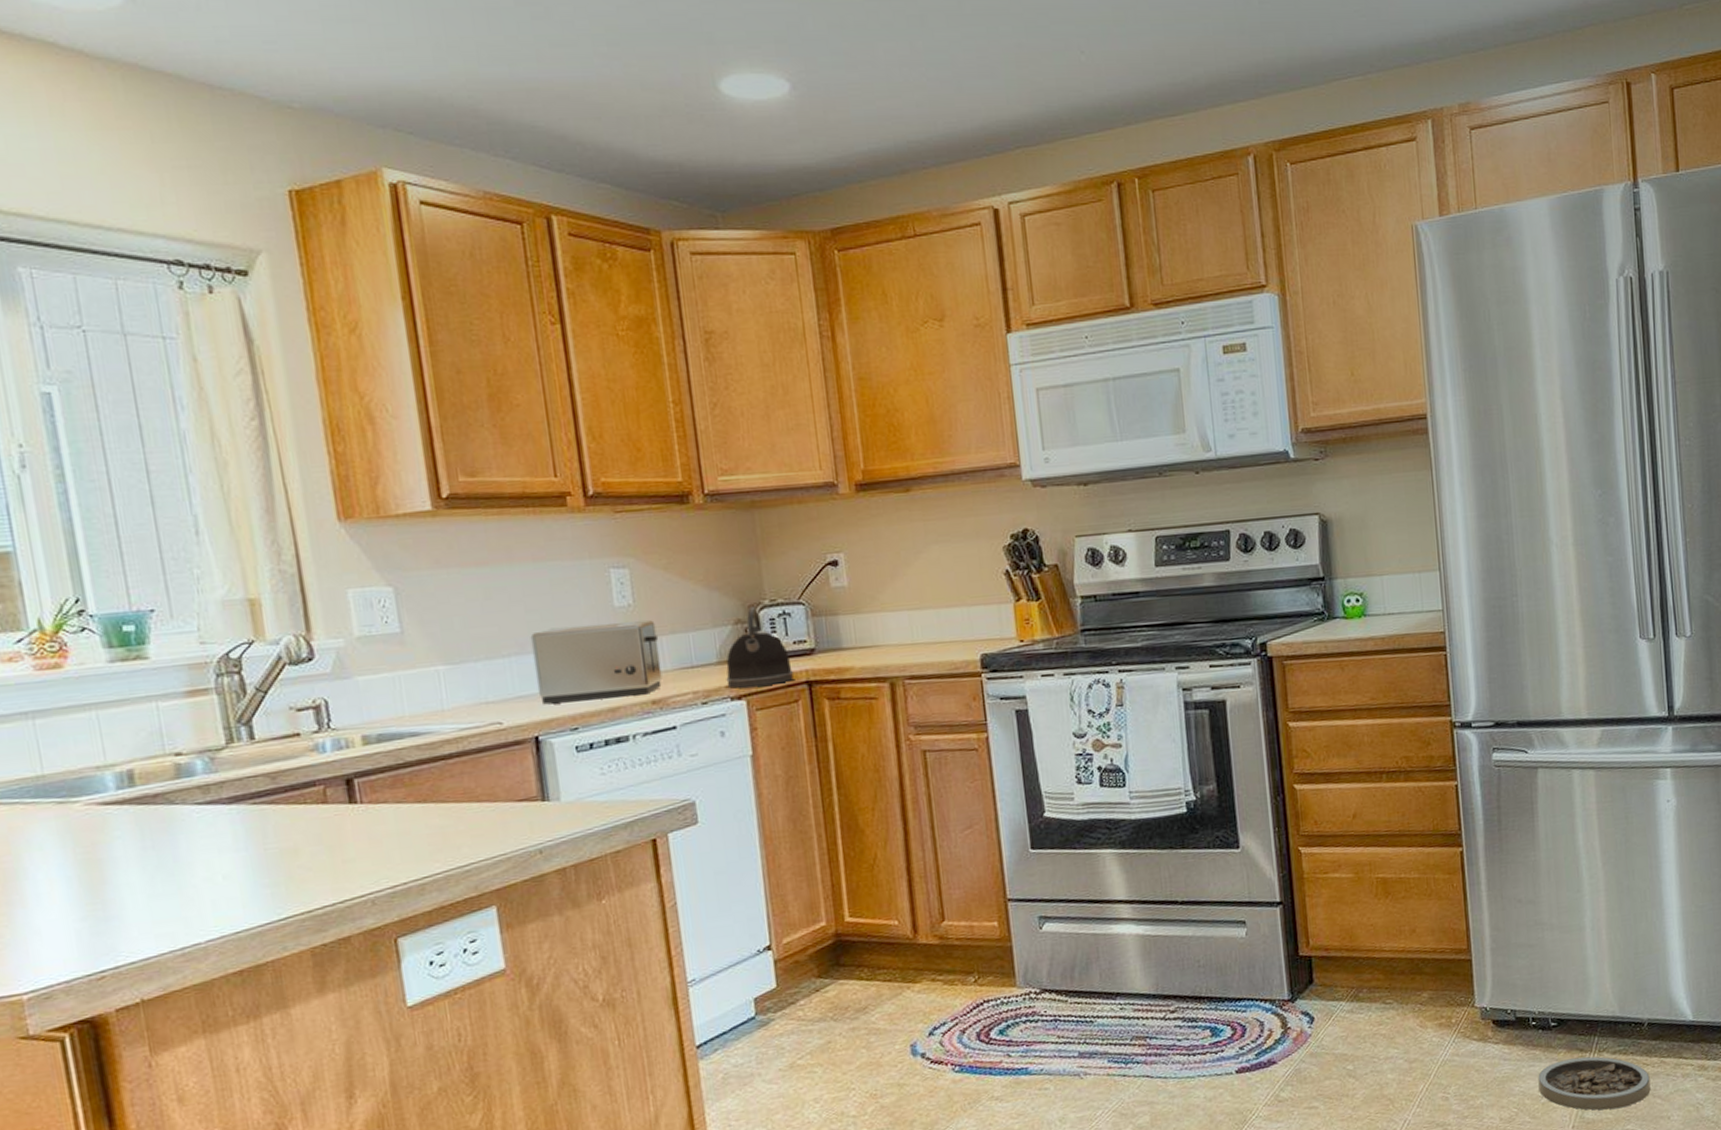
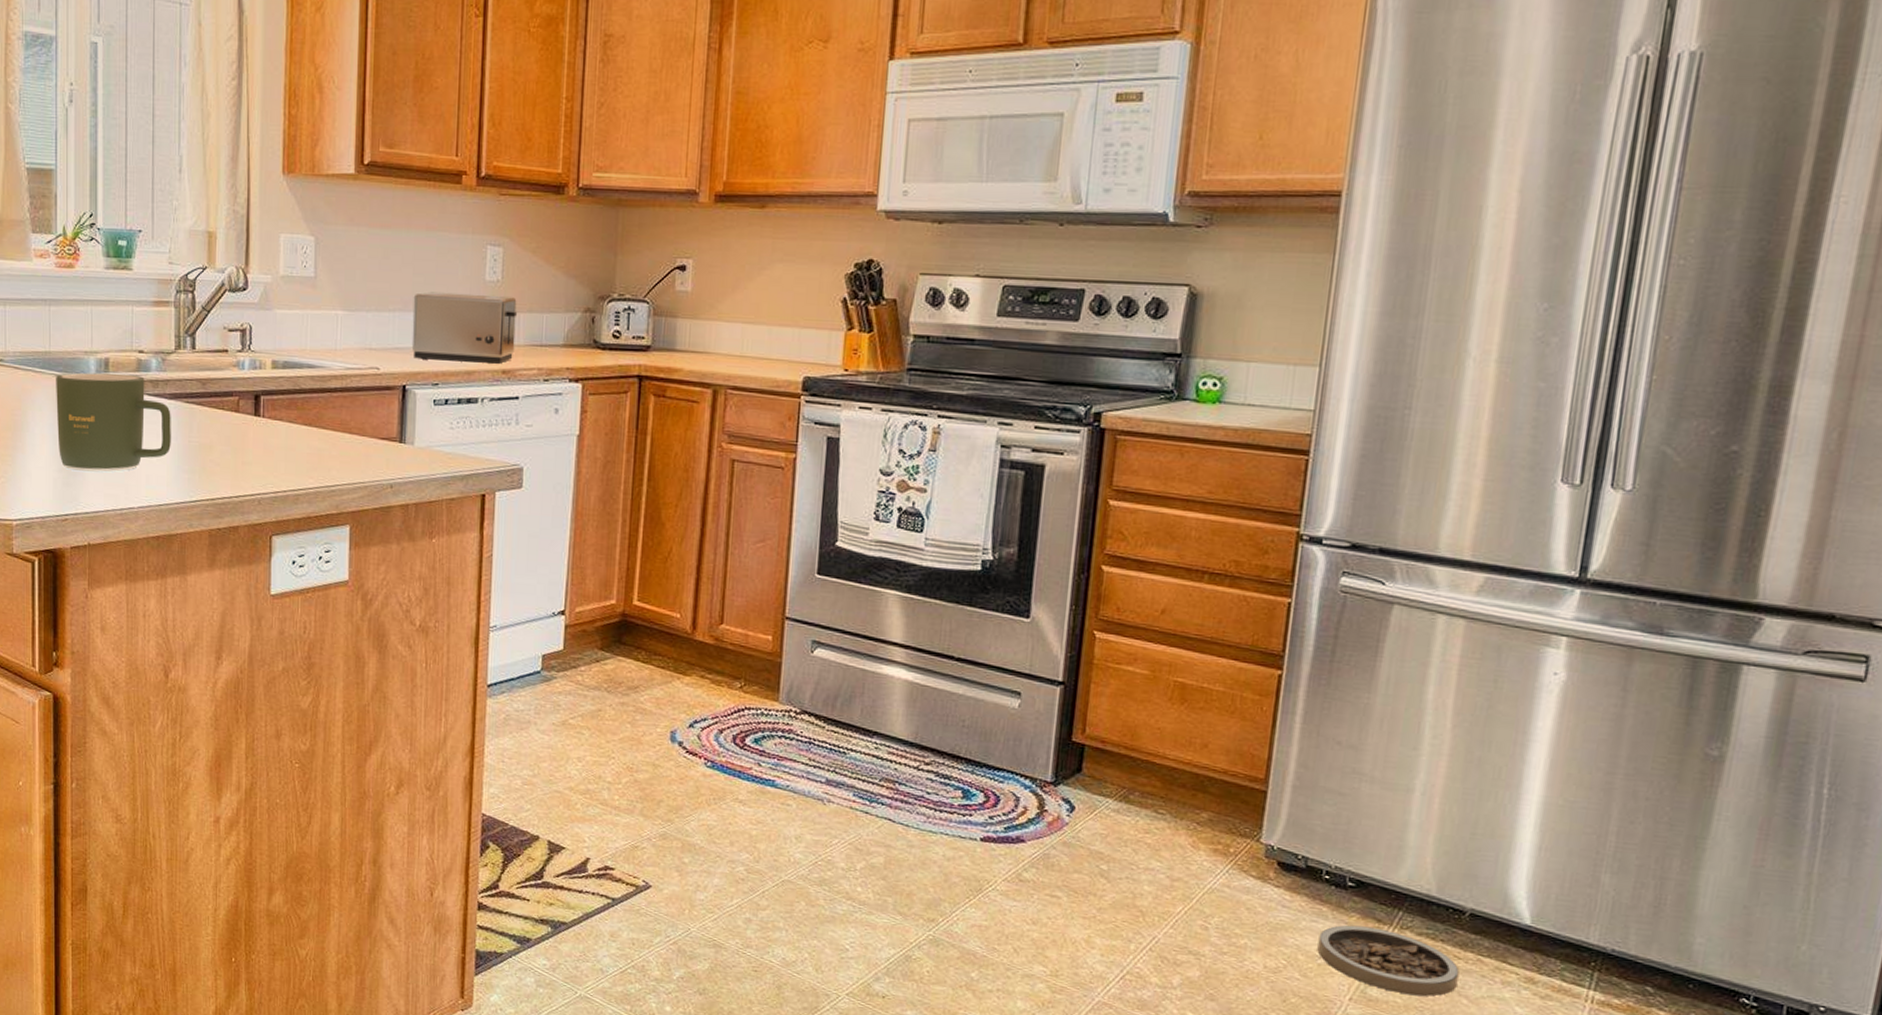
mug: none [58,783,241,916] -> present [56,372,171,473]
kettle: present [726,606,794,689] -> none [568,297,629,374]

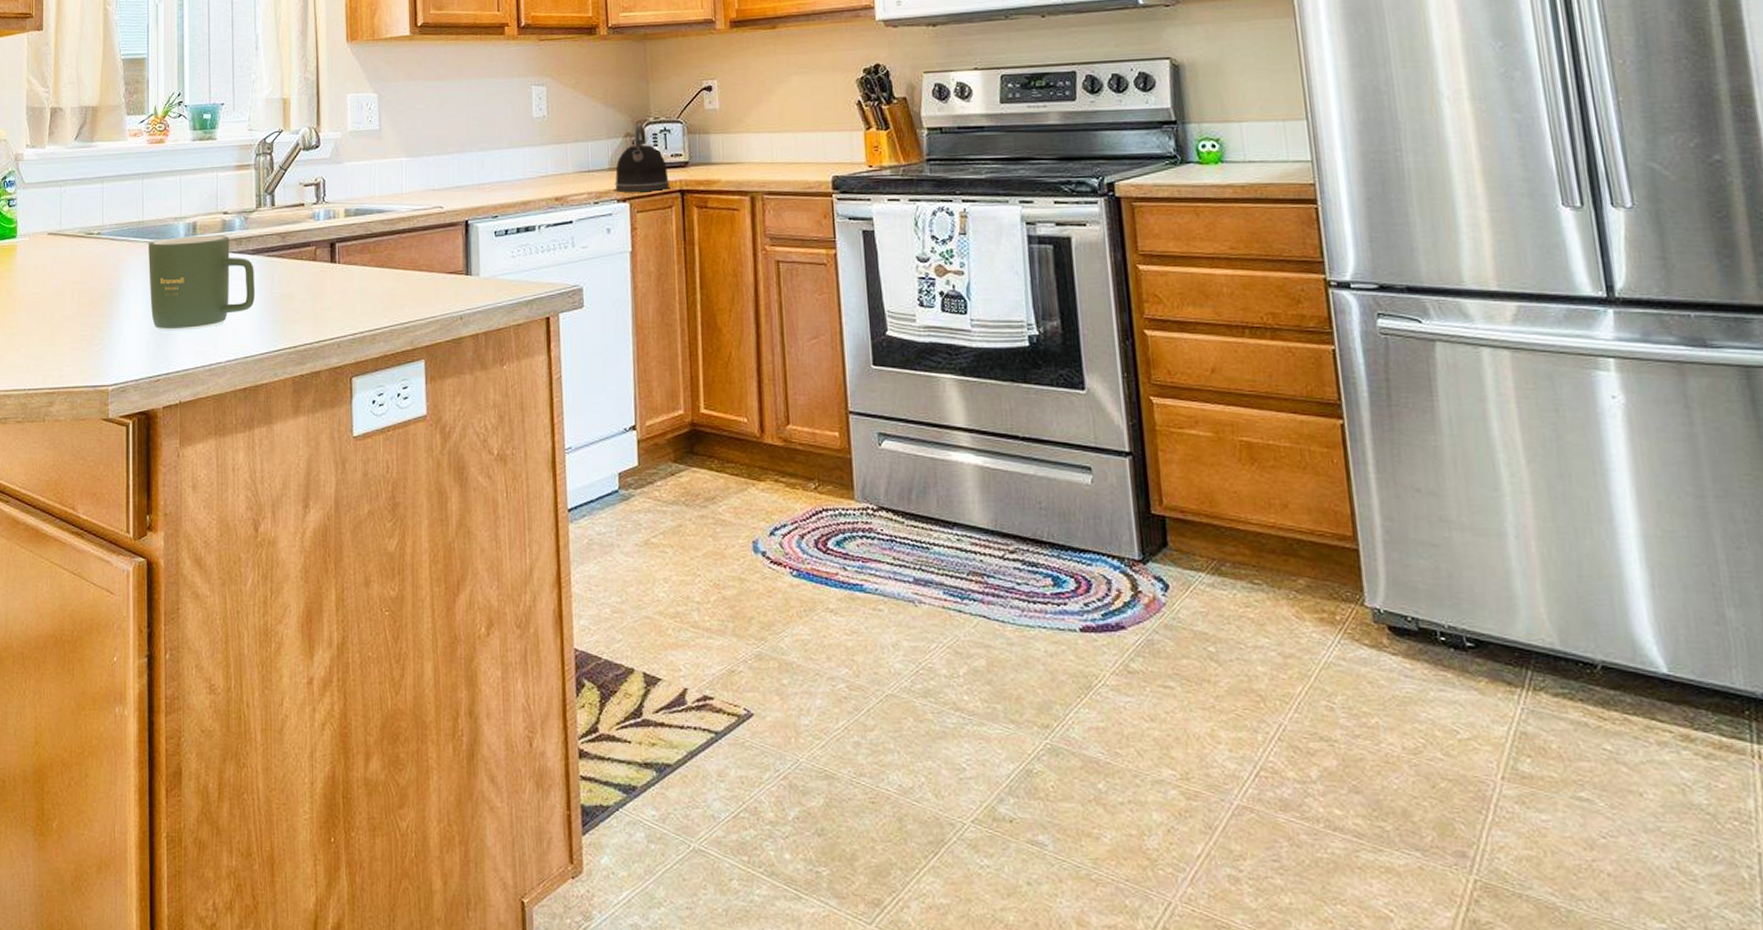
toaster: present [411,291,518,365] -> none [469,129,565,195]
kettle: none [568,297,629,374] -> present [615,122,670,192]
pet bowl: present [1317,925,1460,997] -> none [1451,691,1612,768]

